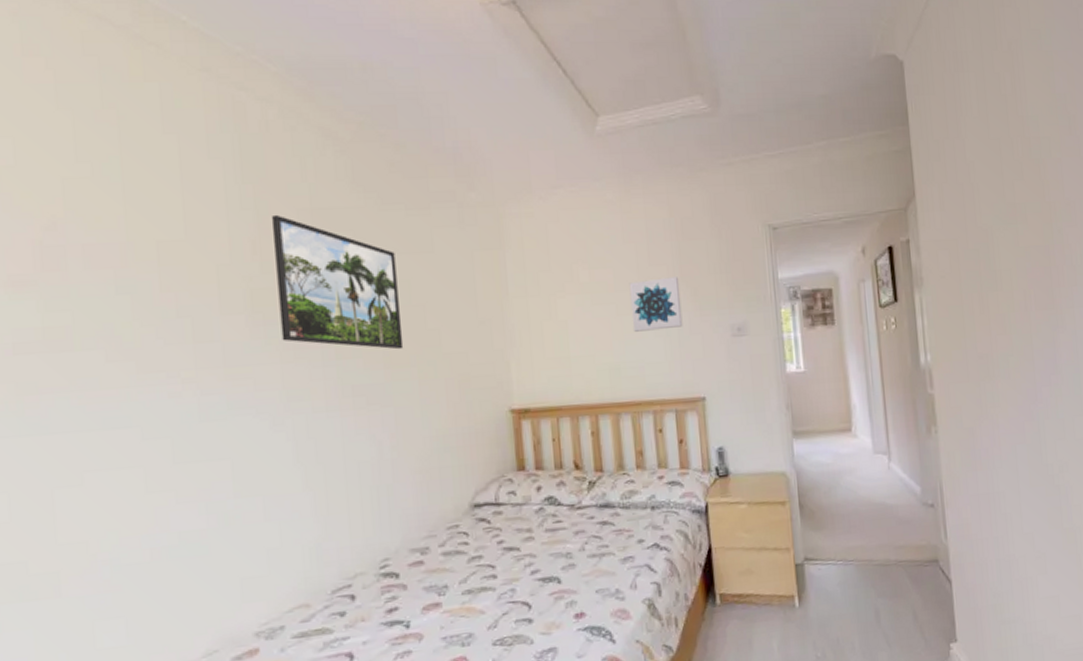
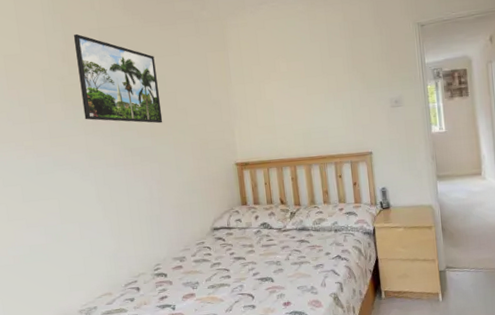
wall art: present [629,277,683,332] -> none [315,65,355,106]

